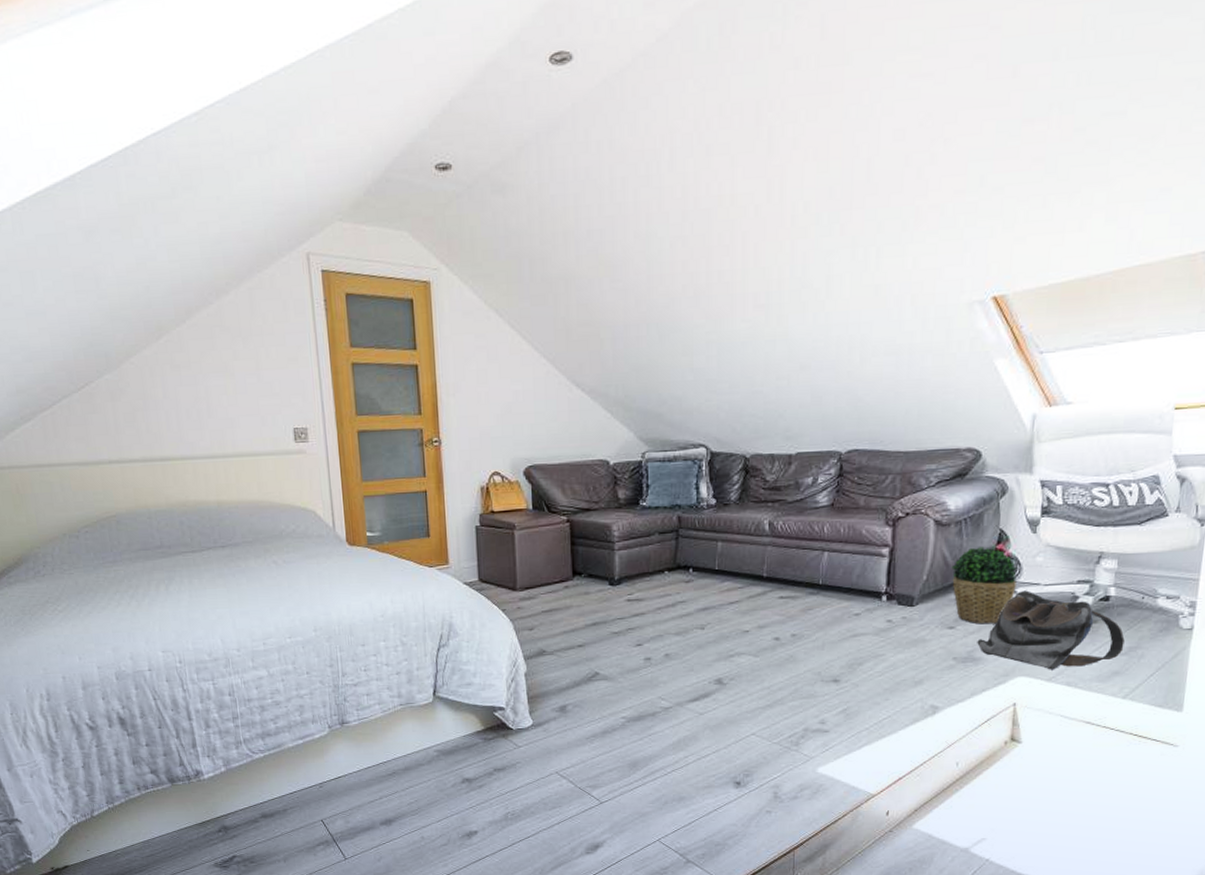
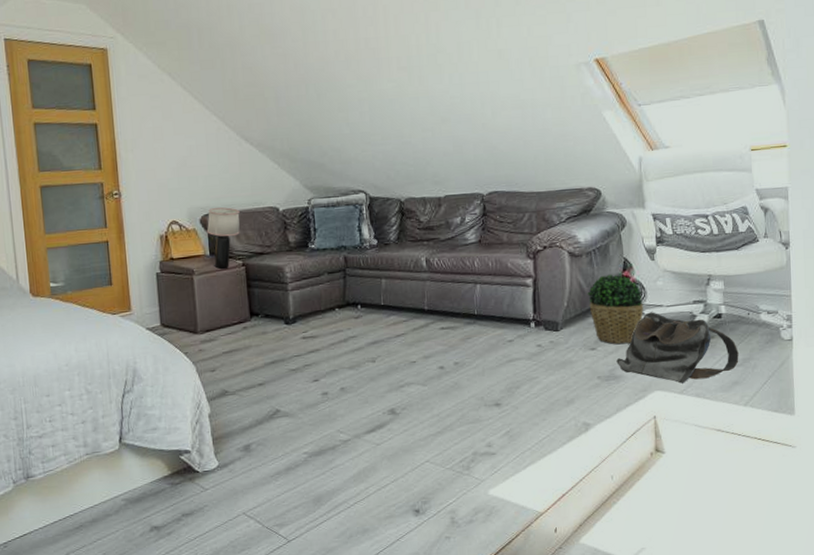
table lamp: none [530,459,567,524] -> present [206,207,240,269]

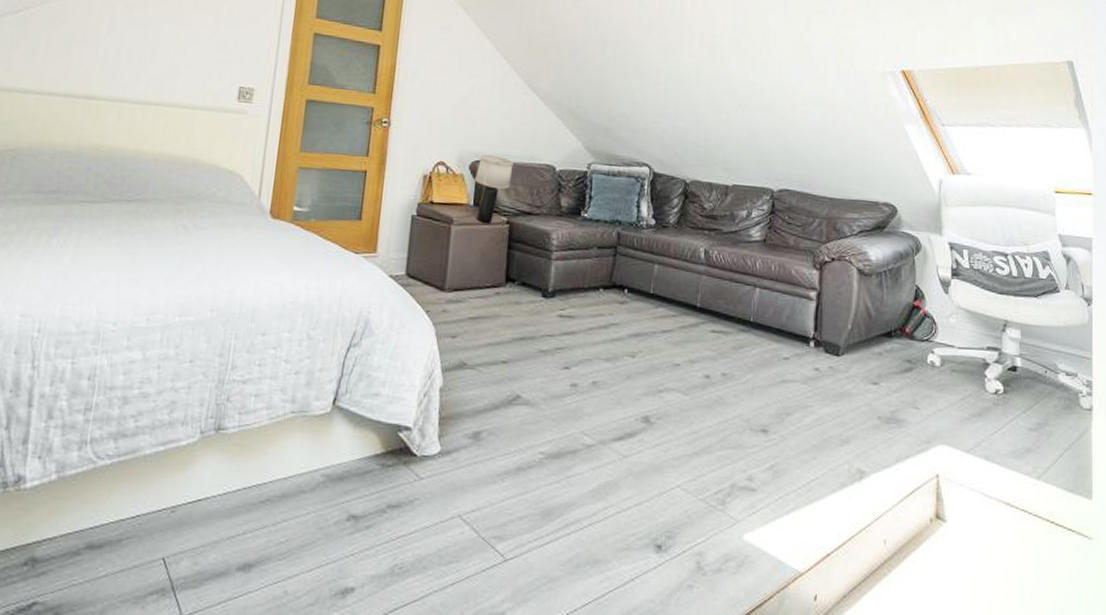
potted plant: present [587,274,643,345] -> none [874,301,933,384]
backpack: present [616,312,739,384] -> none [900,351,1033,441]

